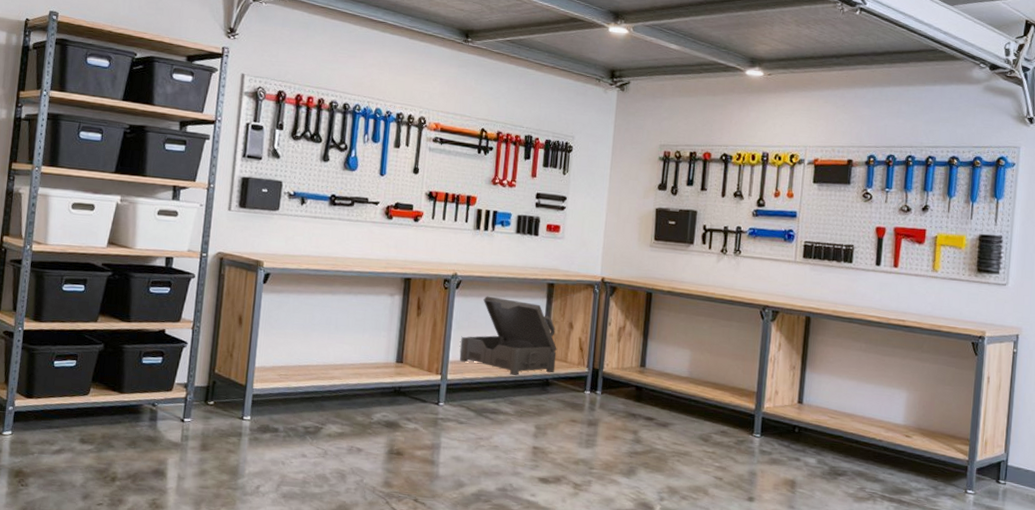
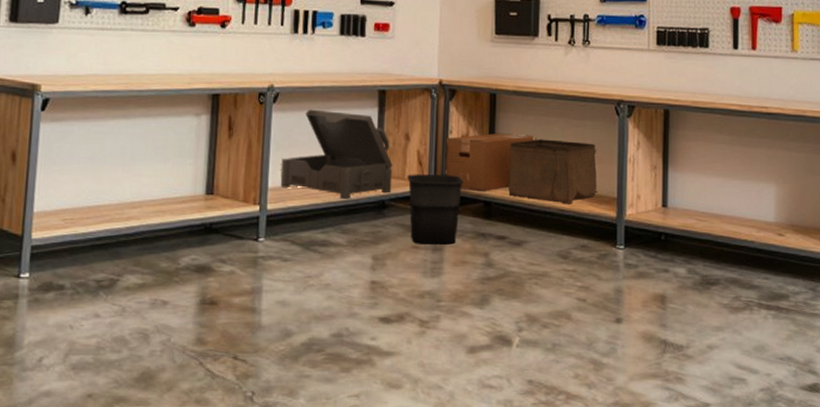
waste bin: none [569,358,619,421] -> present [407,174,464,245]
box: none [603,327,686,378] -> present [445,133,536,191]
storage bin: none [658,335,741,395] -> present [508,139,597,204]

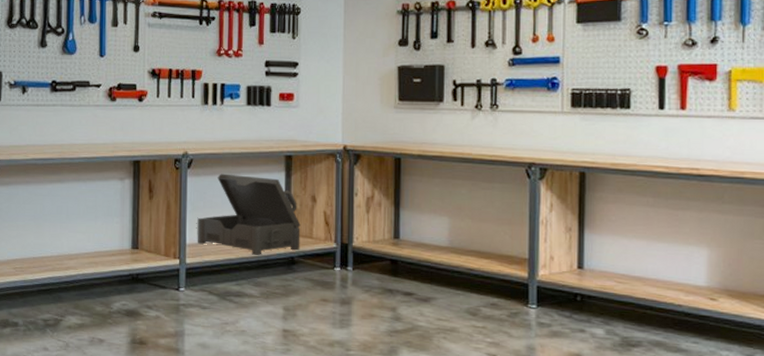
waste bin: present [407,174,464,245] -> none [315,233,370,299]
box: present [445,133,536,191] -> none [351,195,443,250]
storage bin: present [508,139,597,204] -> none [415,201,507,264]

